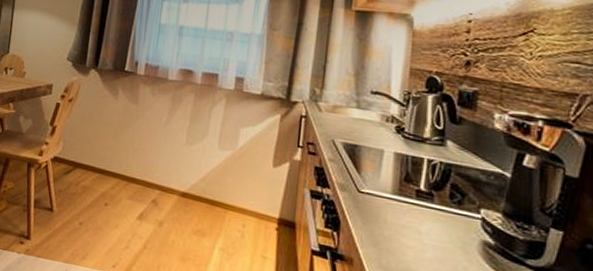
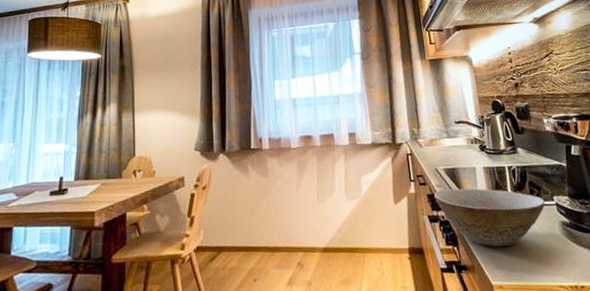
bowl: none [323,165,467,249] -> present [434,188,546,247]

